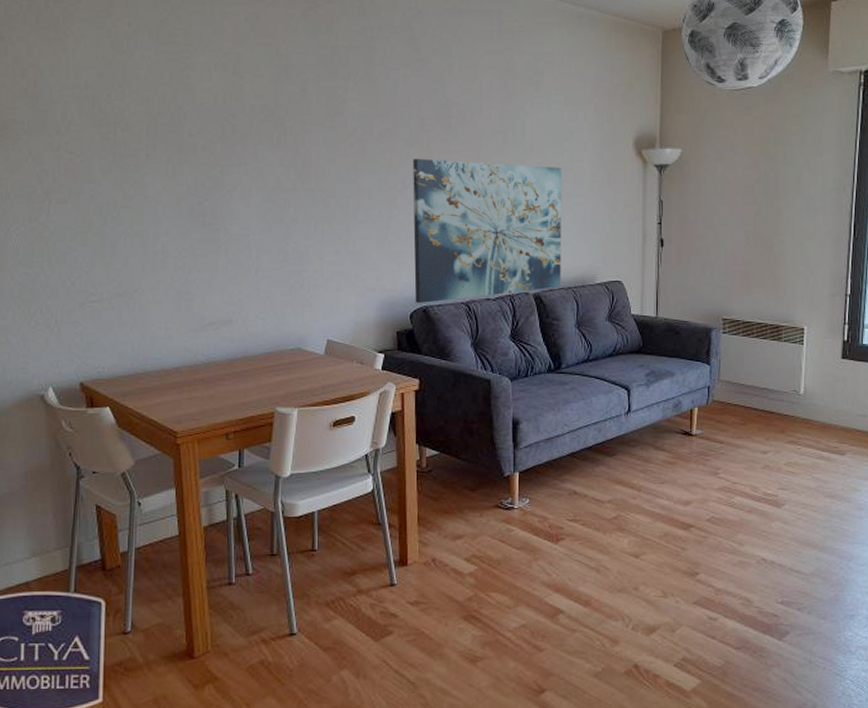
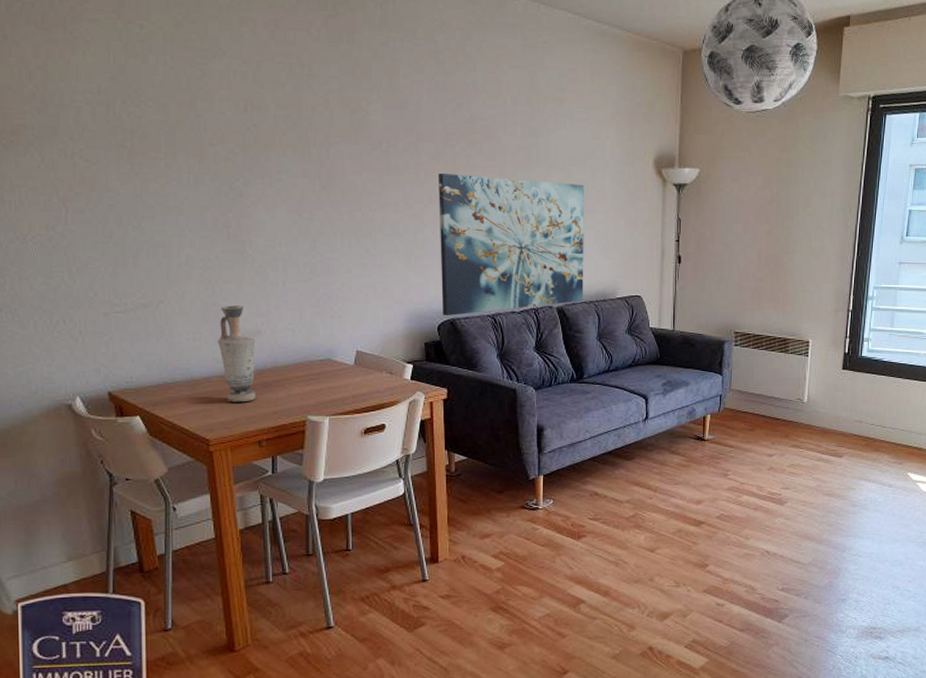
vase: none [189,293,227,393] -> present [218,304,256,402]

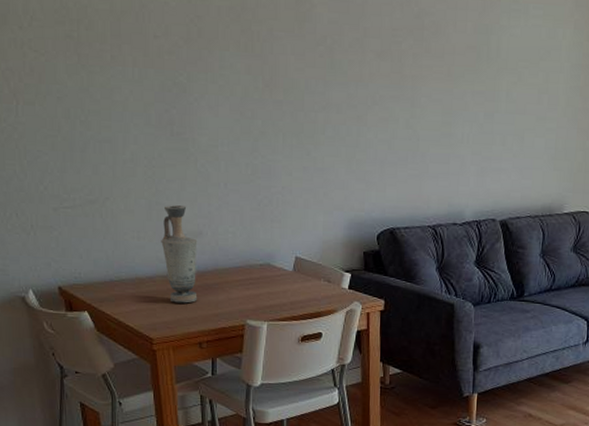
wall art: present [439,173,585,316] -> none [382,73,536,225]

